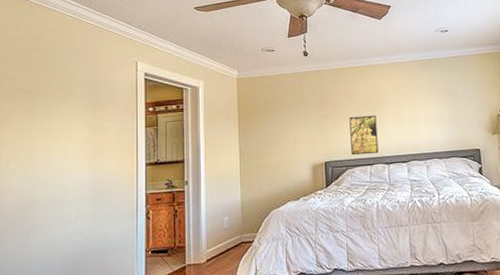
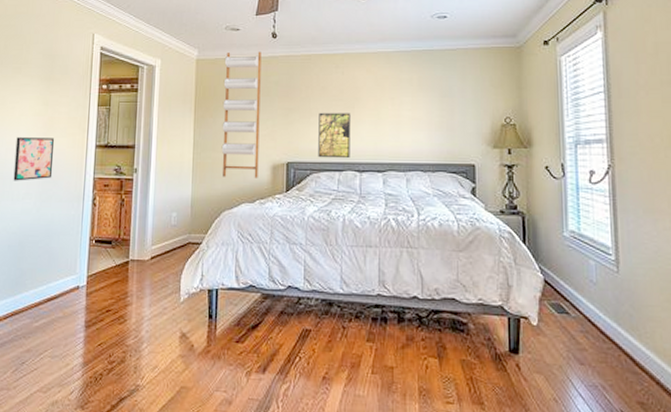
wall art: none [63,160,104,205] -> present [13,137,55,181]
shelf: none [262,68,301,181] -> present [221,51,262,178]

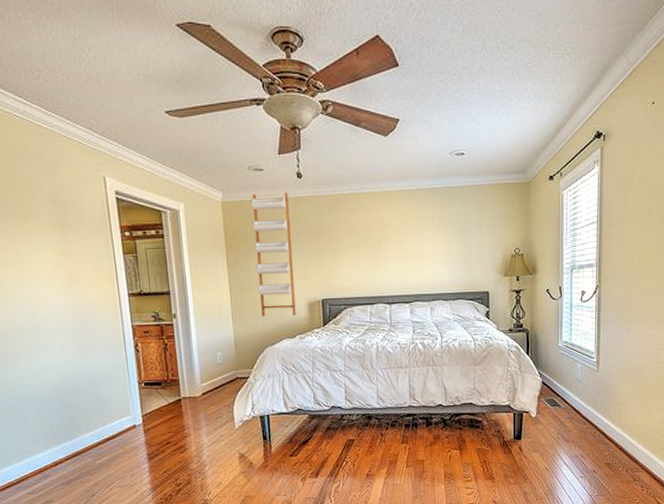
wall art: present [13,137,55,181] -> none [39,289,88,334]
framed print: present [318,112,351,159] -> none [349,250,380,294]

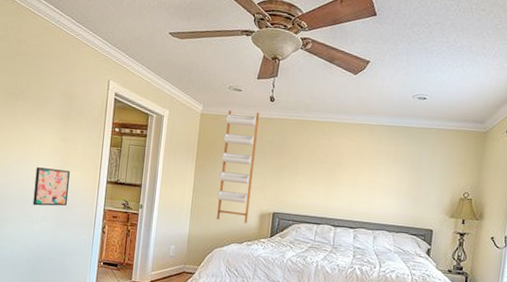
wall art: none [39,289,88,334] -> present [32,167,71,206]

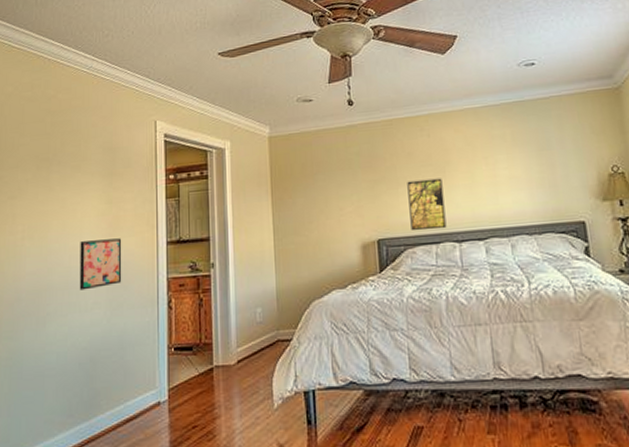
shelf: present [217,110,260,223] -> none [299,121,348,263]
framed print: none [300,172,332,215] -> present [407,178,447,231]

